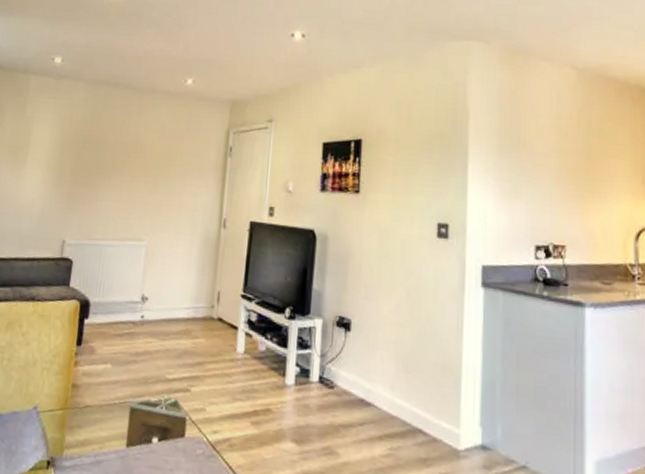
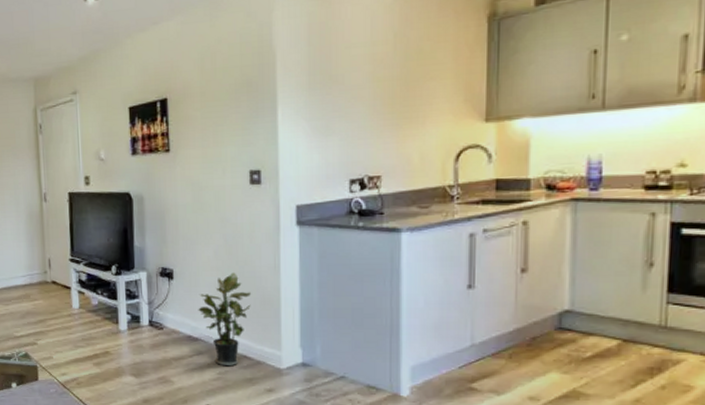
potted plant: none [373,331,431,442] -> present [198,272,251,367]

